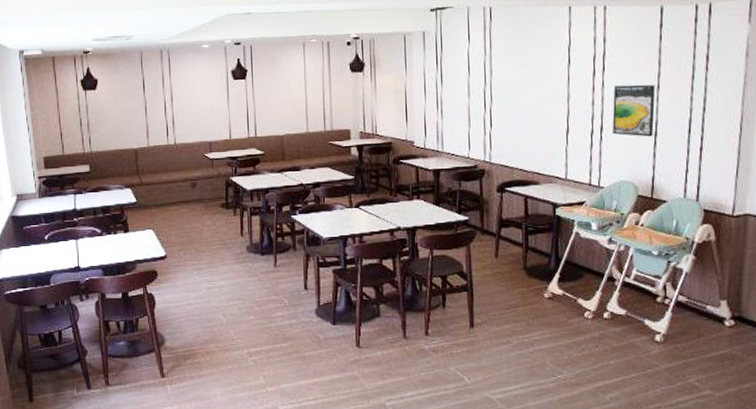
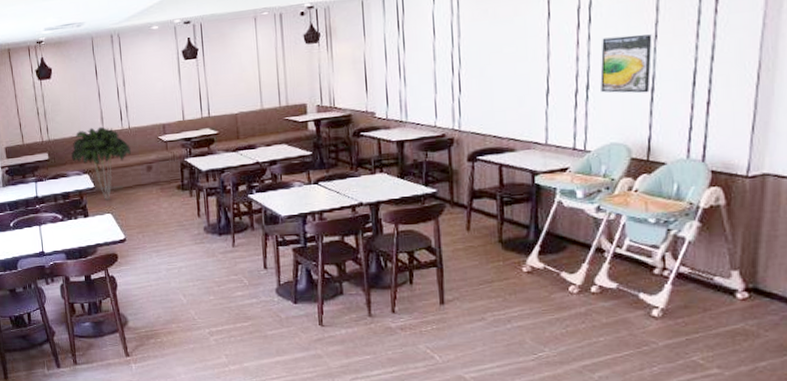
indoor plant: none [114,141,176,216] -> present [71,126,131,201]

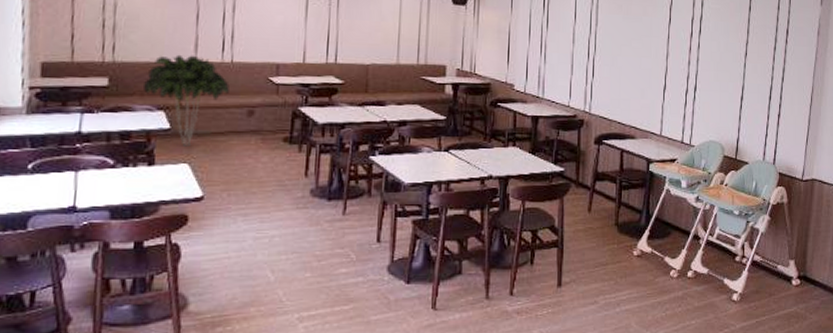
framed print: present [600,34,652,94] -> none [705,48,743,101]

